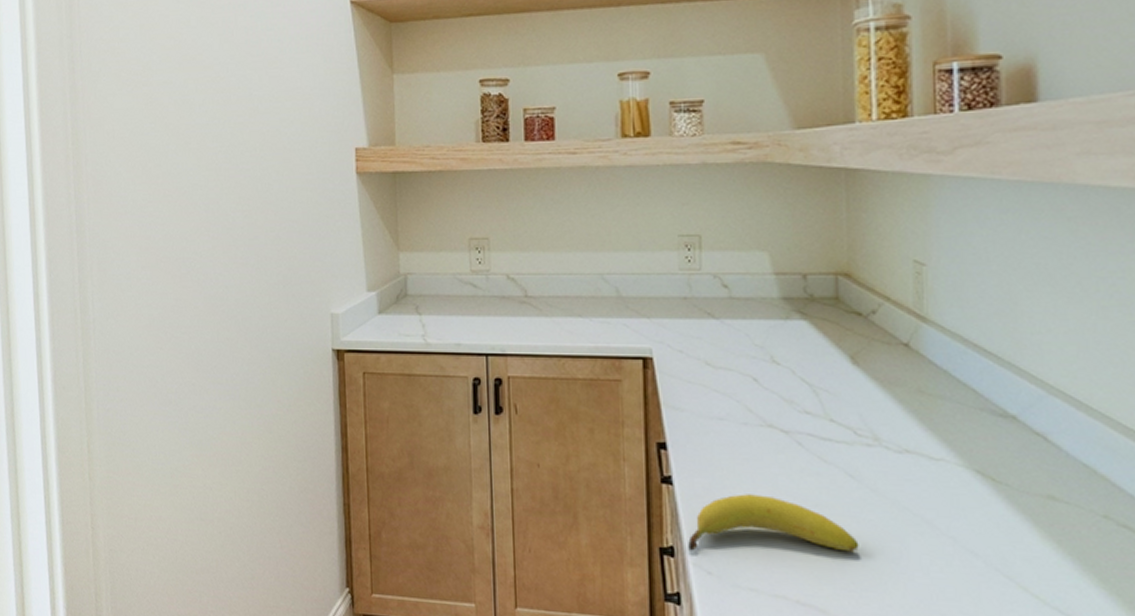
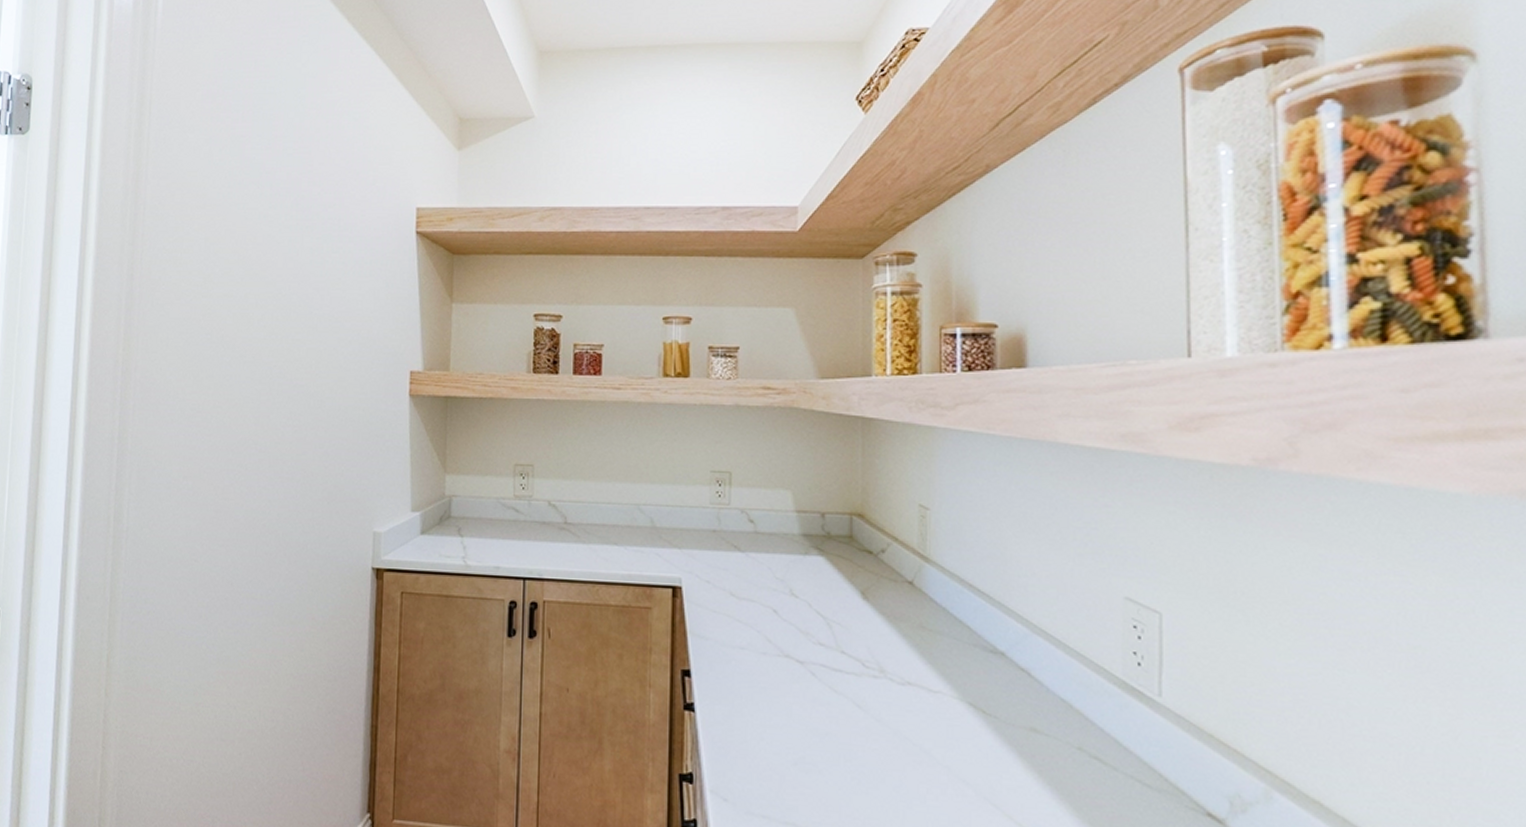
fruit: present [688,494,859,552] -> none [706,722,864,780]

